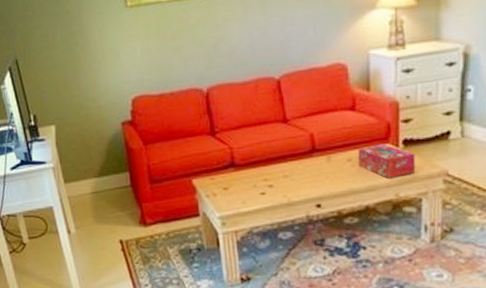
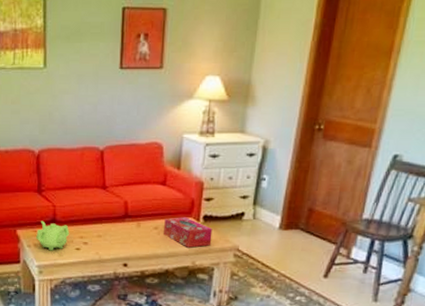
teapot: none [214,166,252,199] -> present [36,220,70,251]

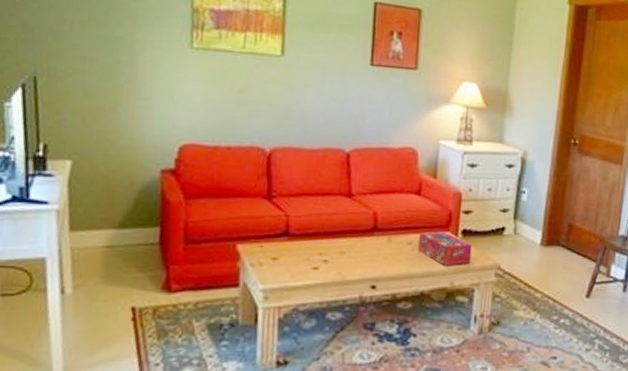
teapot: present [36,220,70,251] -> none [262,233,306,271]

